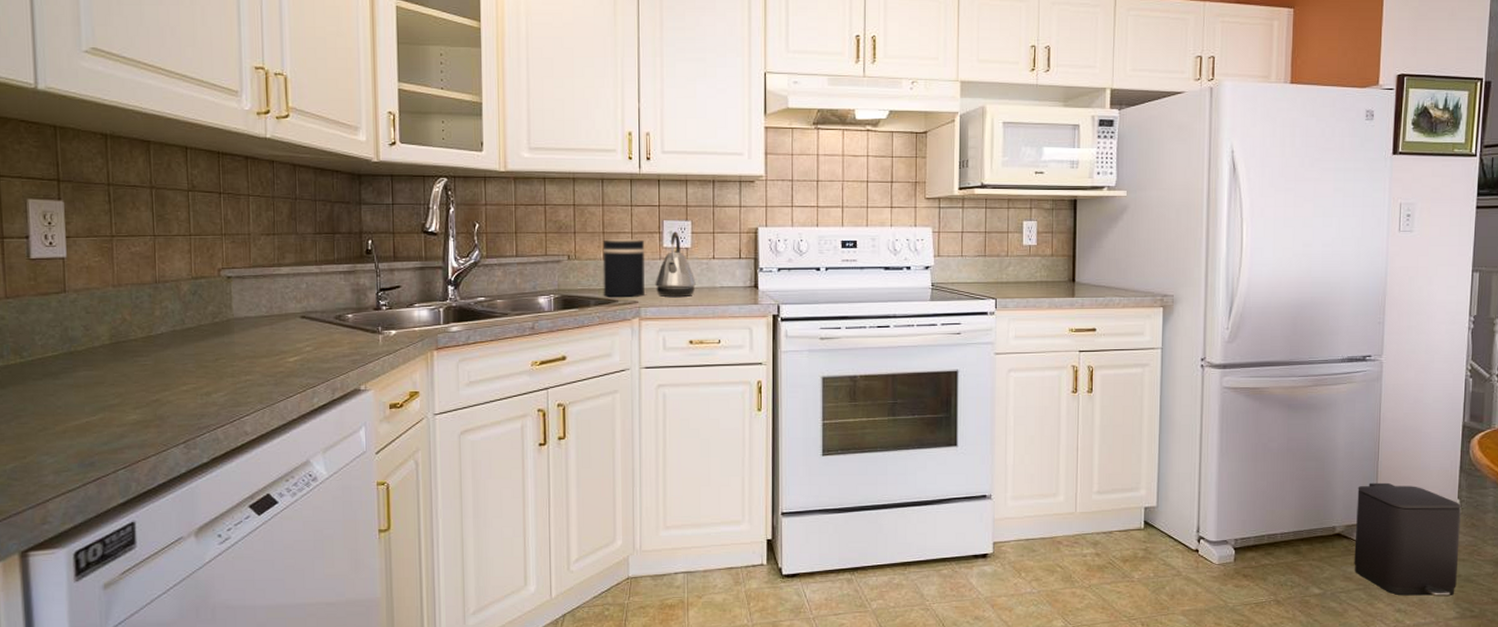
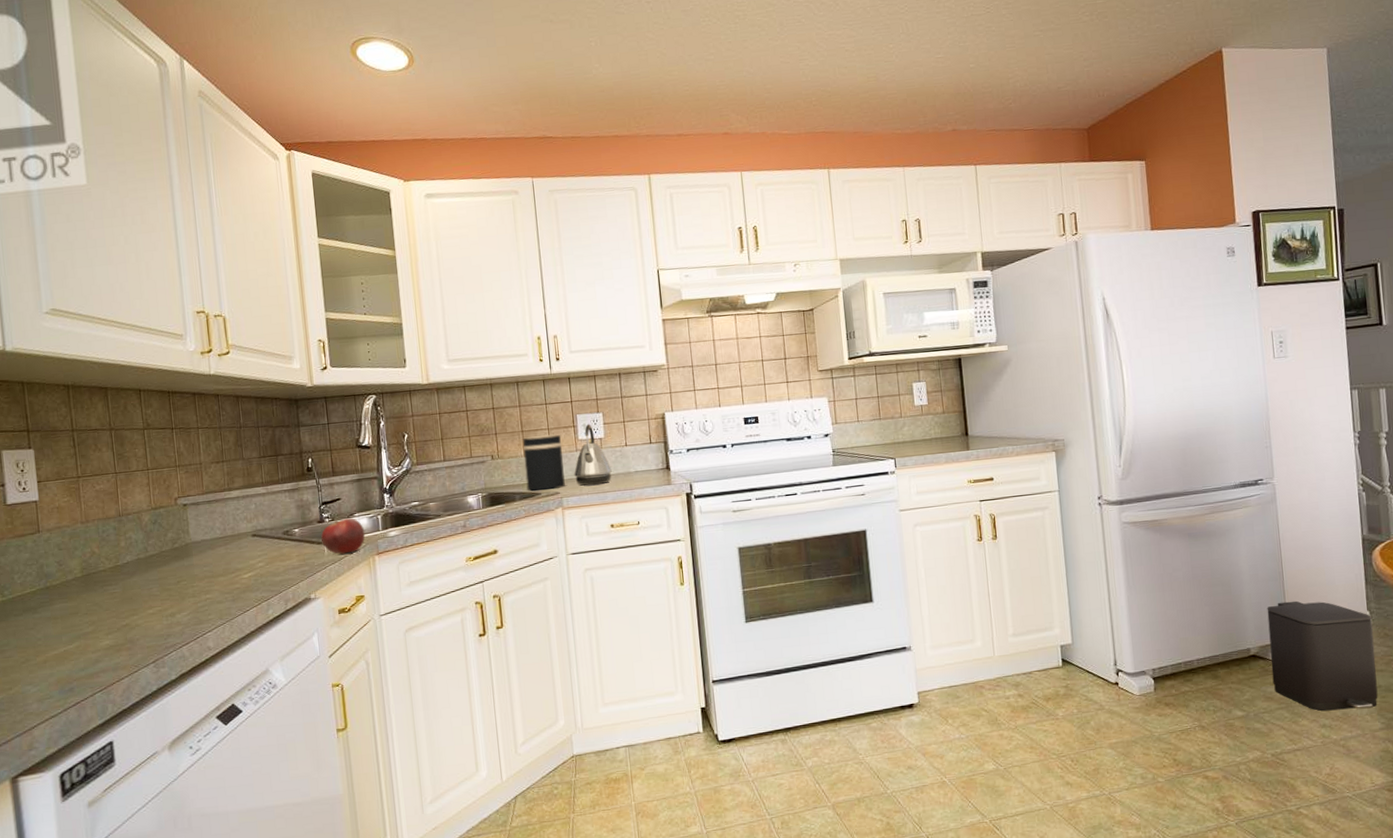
fruit: none [375,308,425,346] -> present [320,518,366,555]

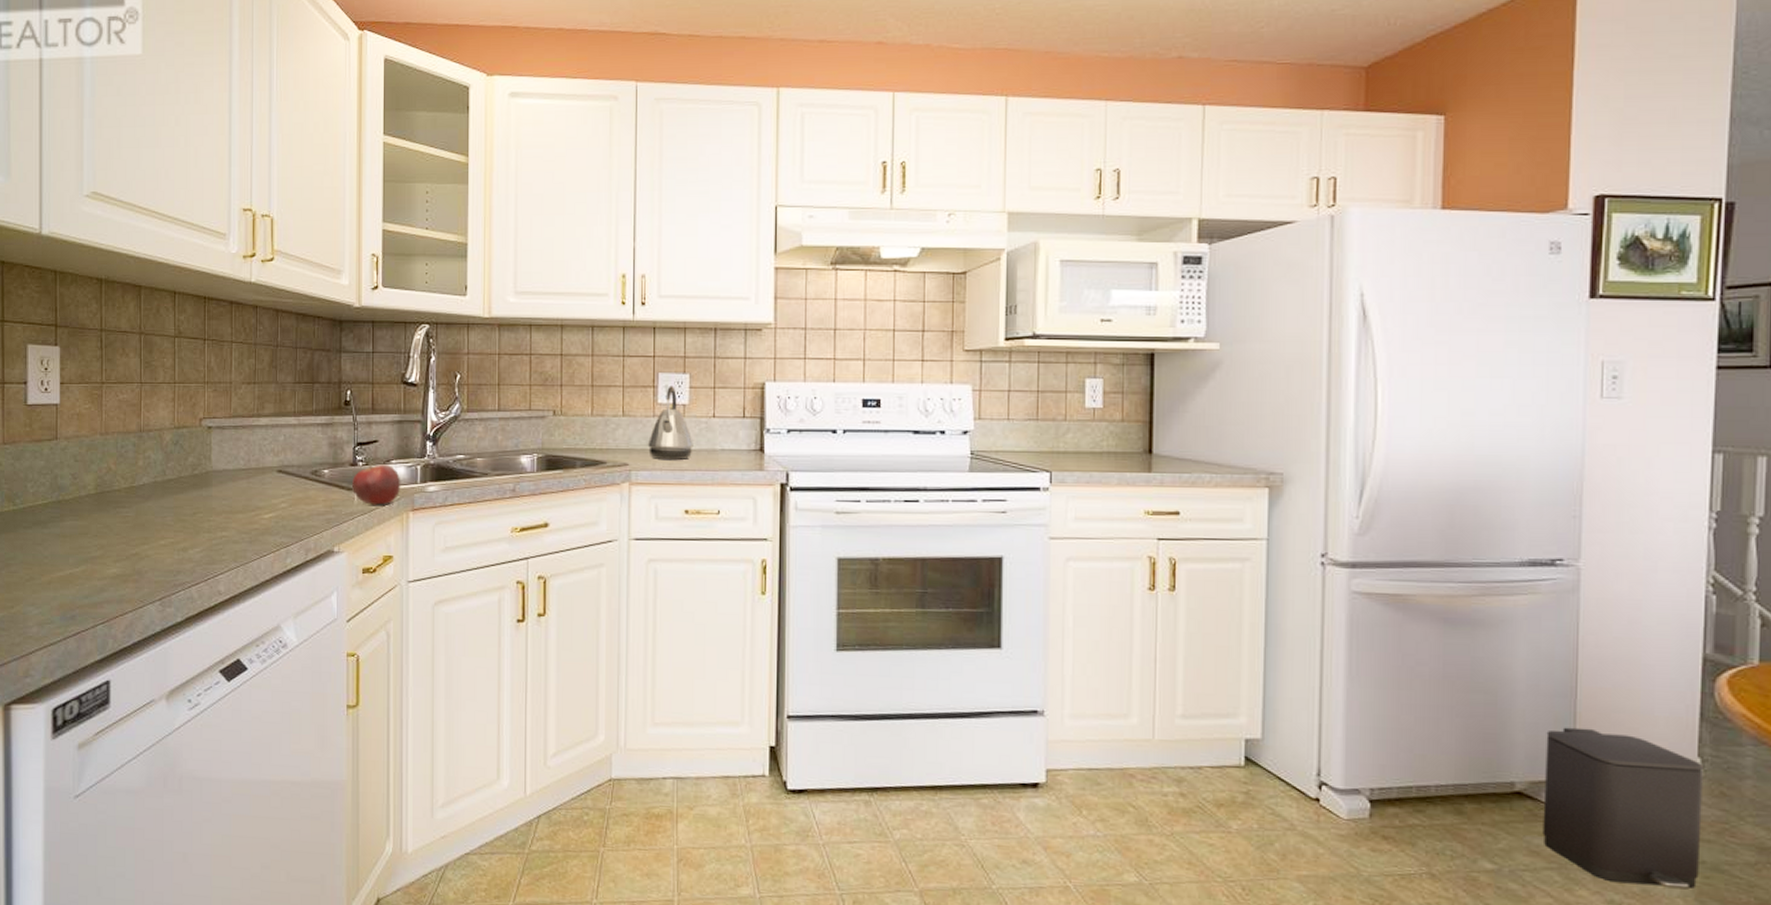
cylinder: present [522,434,565,492] -> none [590,392,638,460]

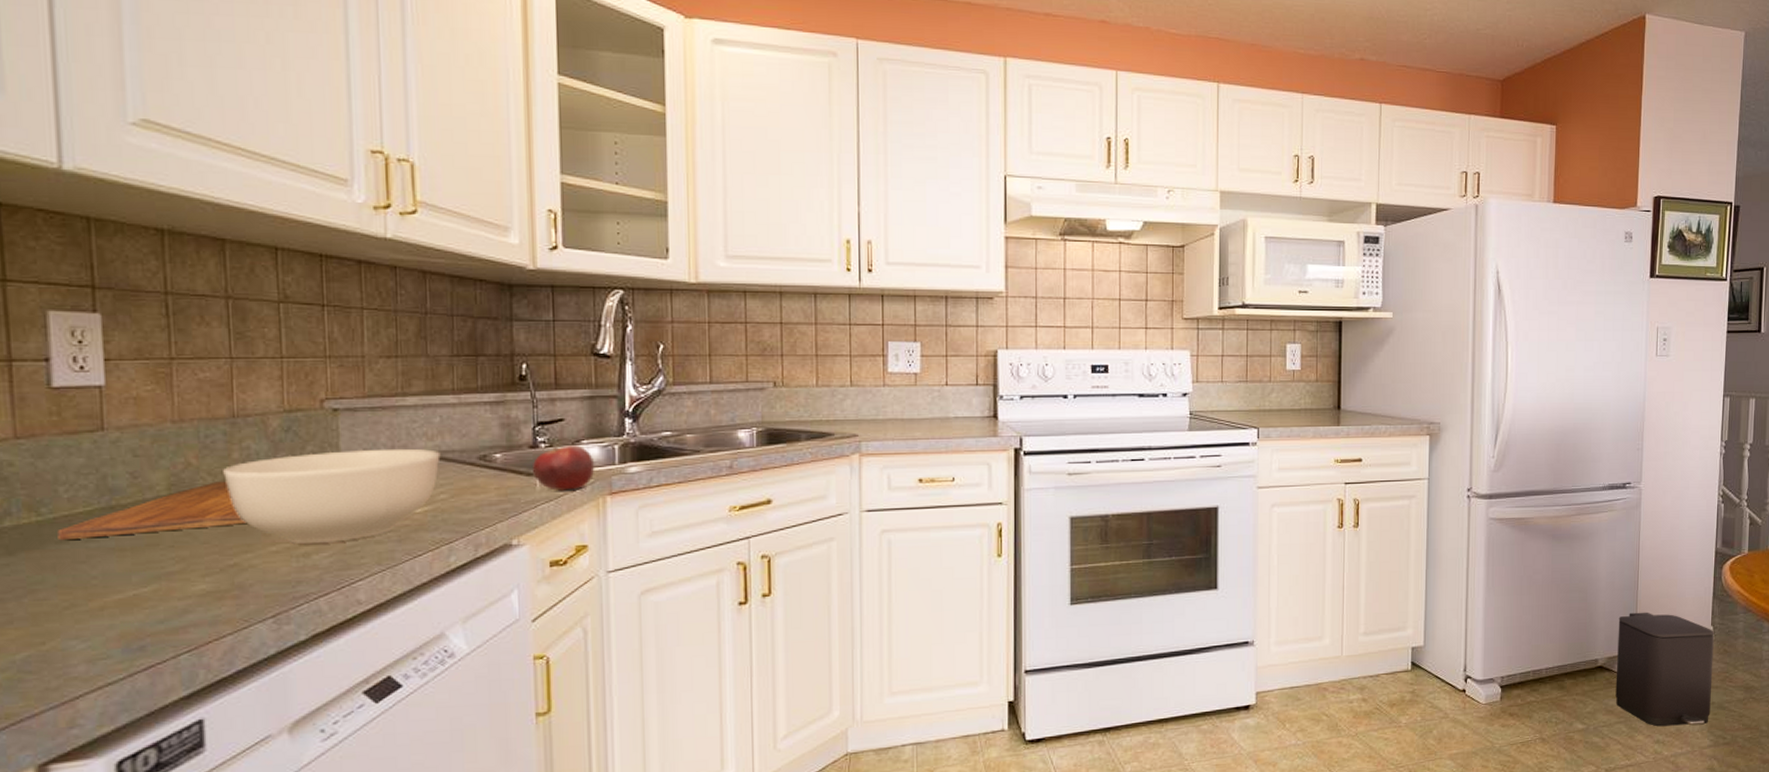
cutting board: none [25,484,146,527] -> present [57,481,248,541]
bowl: none [132,462,283,541] -> present [223,448,441,545]
kettle: present [647,386,693,460] -> none [877,354,926,429]

